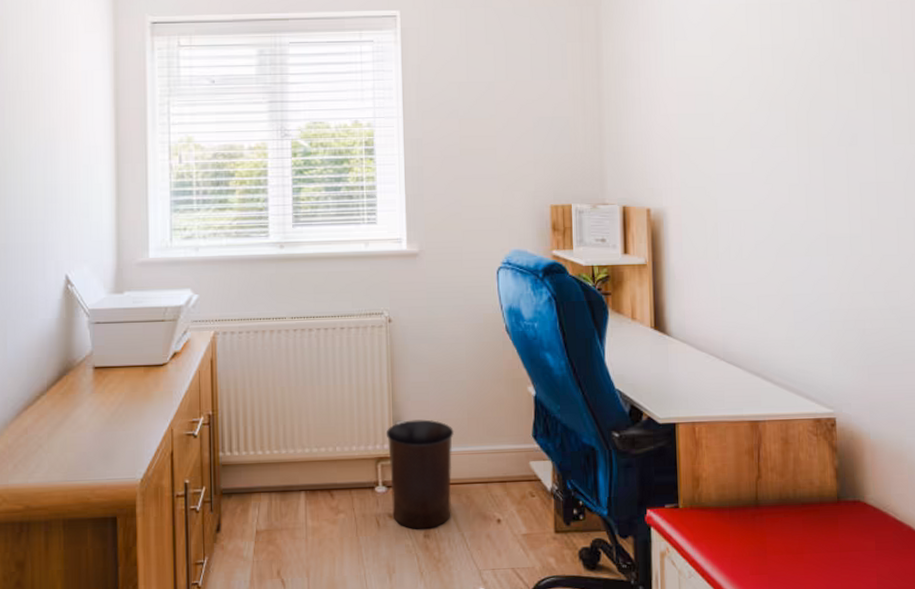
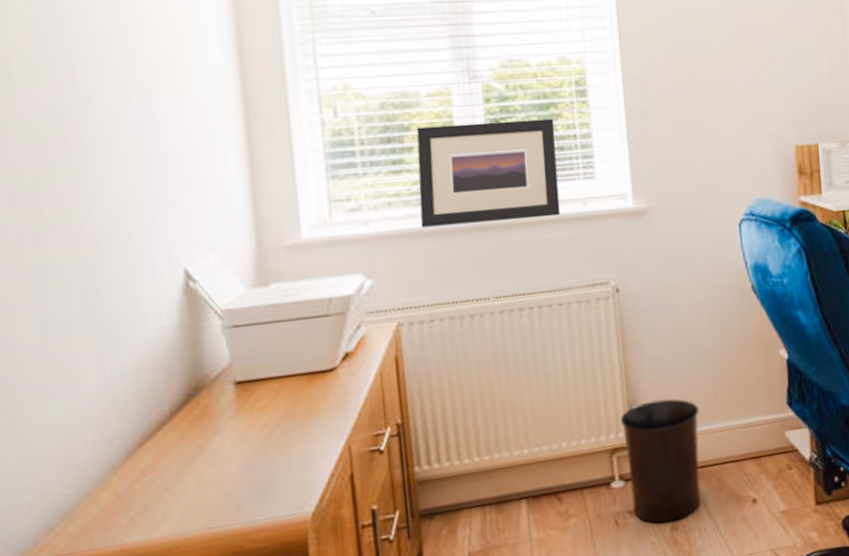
picture frame: none [237,171,347,256] -> present [416,118,561,229]

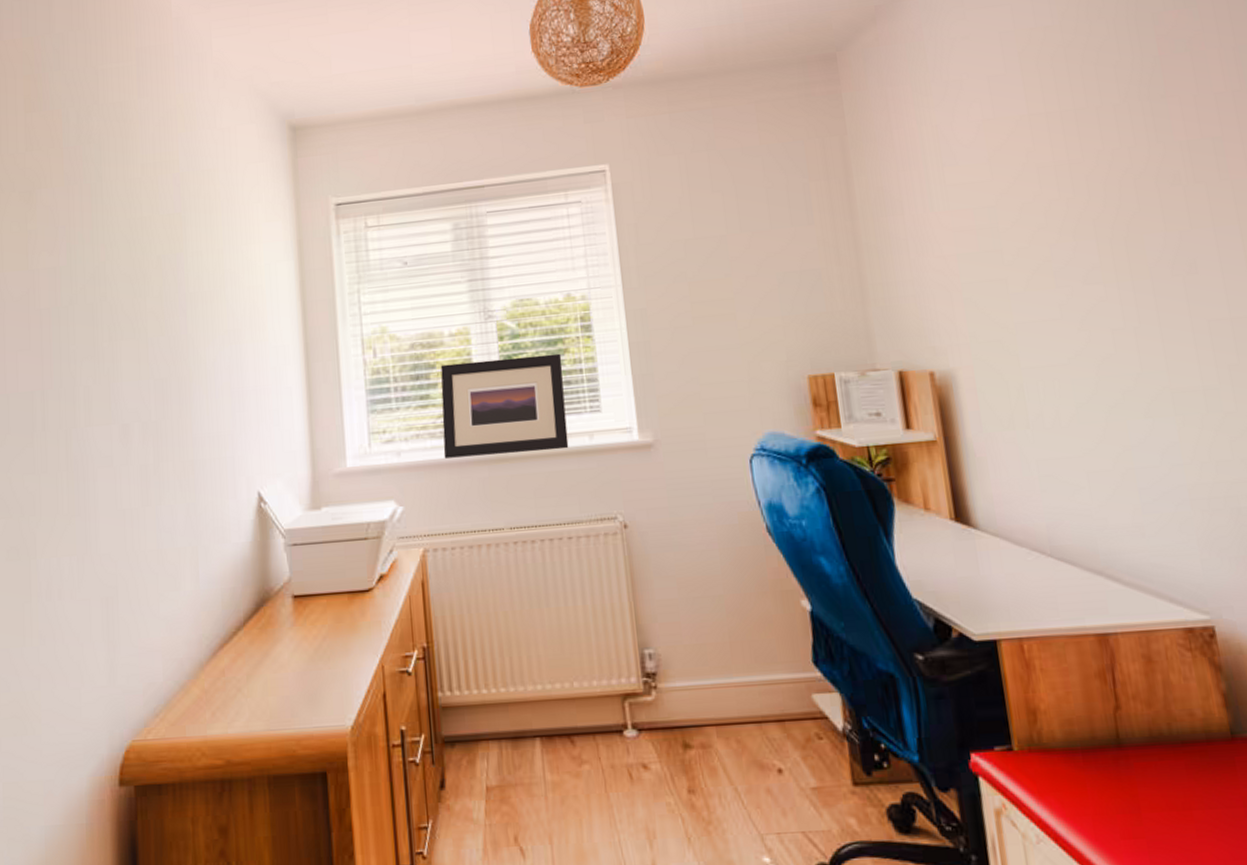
waste bin: present [620,399,701,524] -> none [631,645,720,783]

